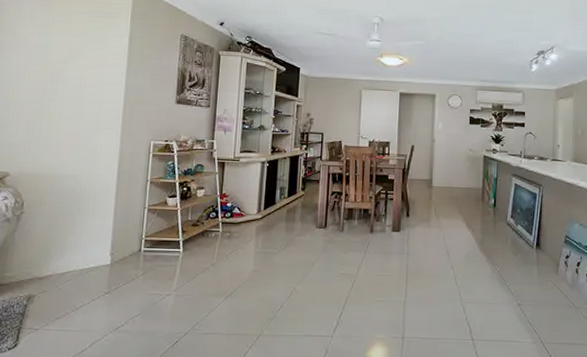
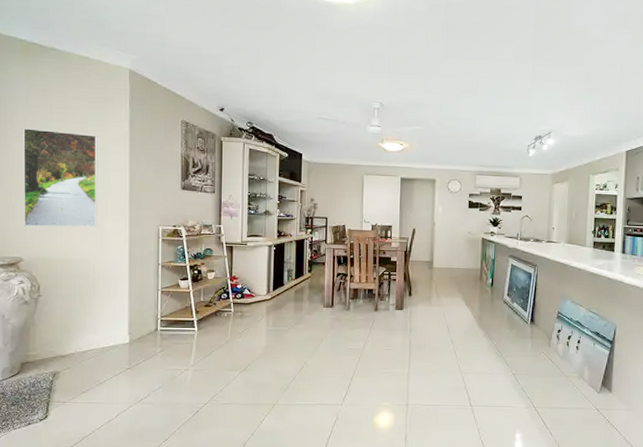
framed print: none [14,42,97,142] -> present [23,128,98,228]

